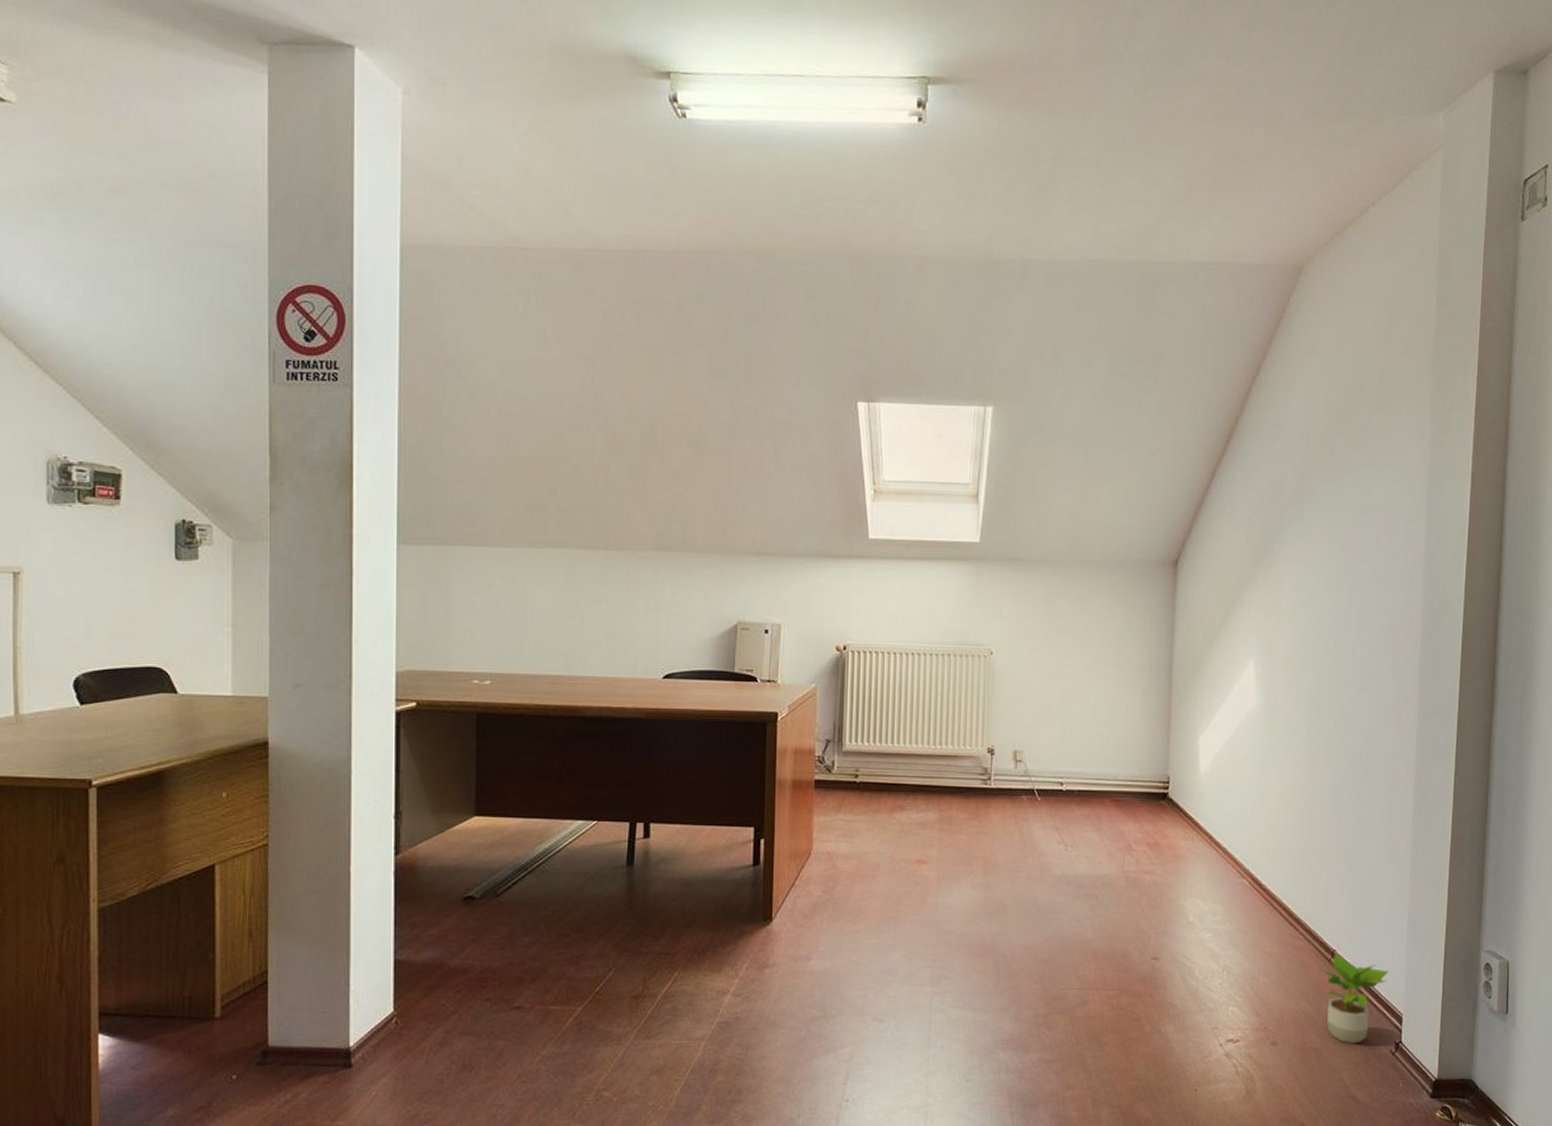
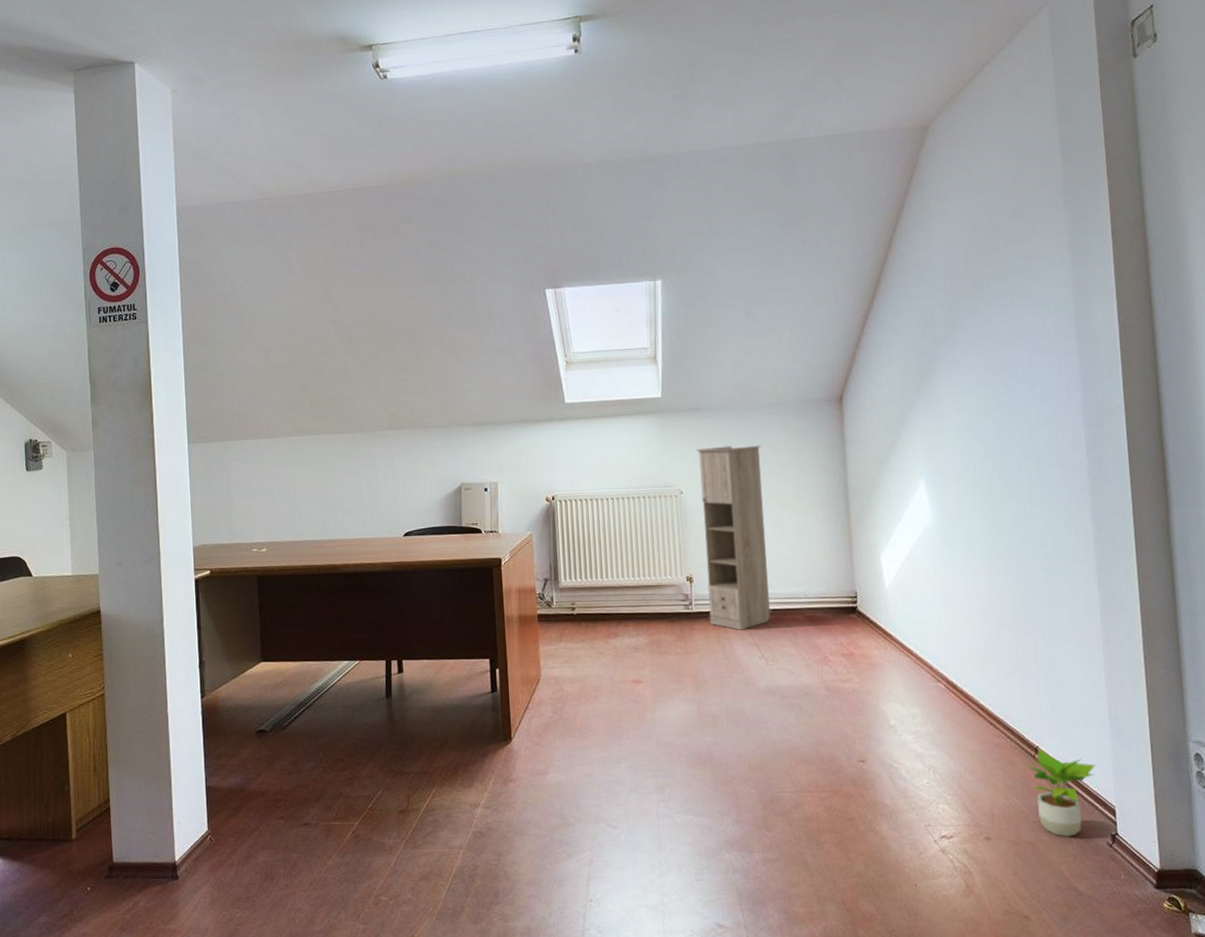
storage cabinet: none [1009,604,1084,811] -> present [696,445,771,630]

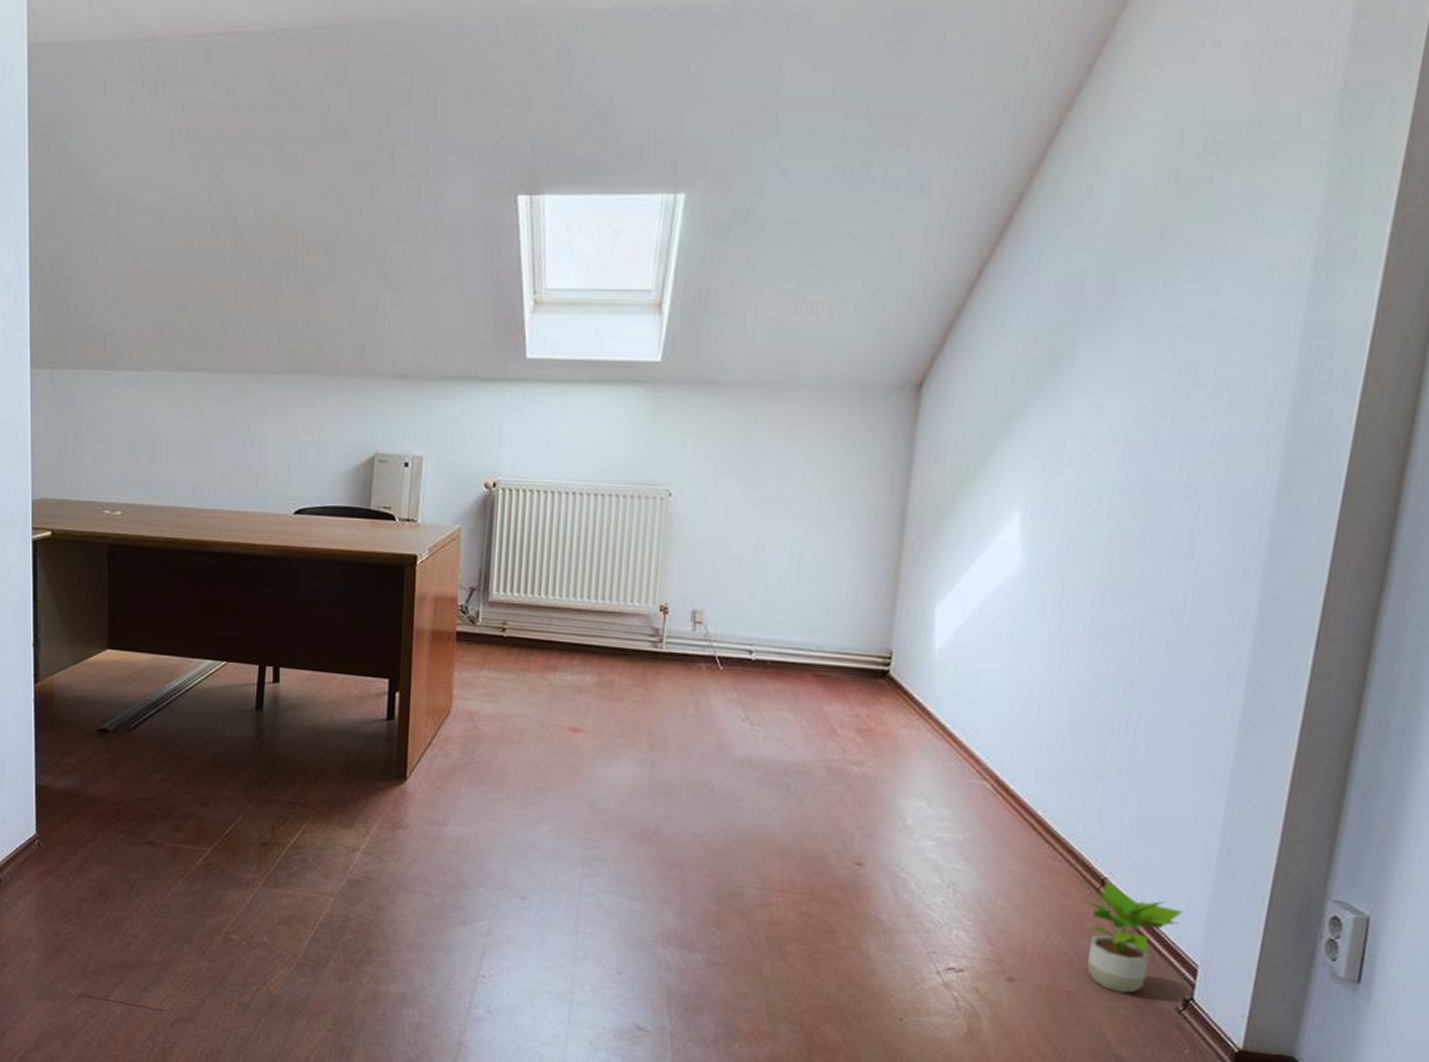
storage cabinet: present [696,445,771,630] -> none [683,436,792,683]

